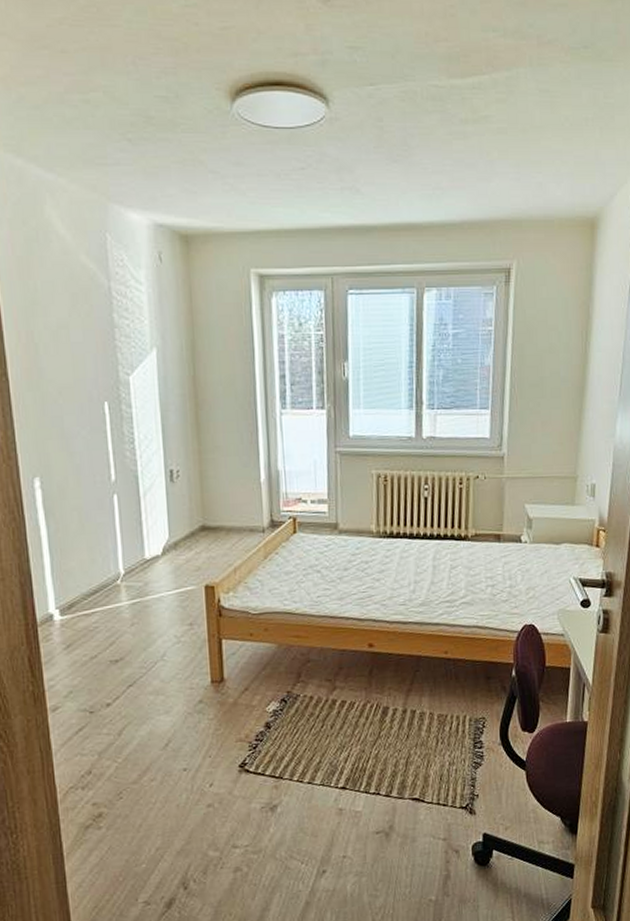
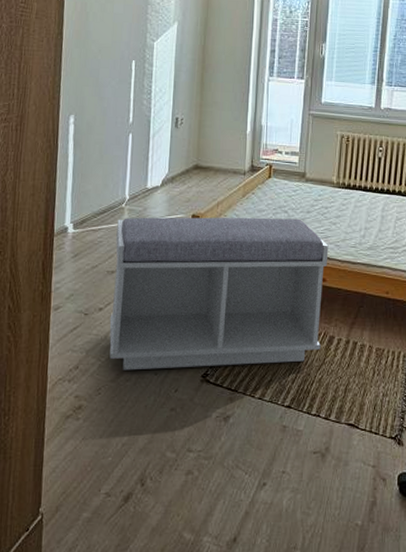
bench: none [114,578,374,770] -> present [109,217,329,371]

